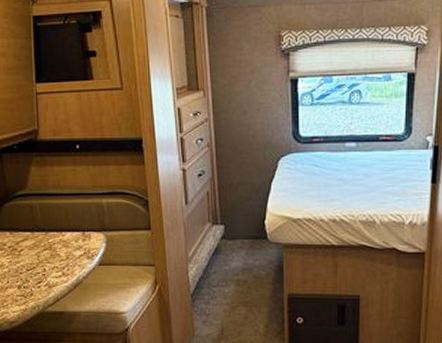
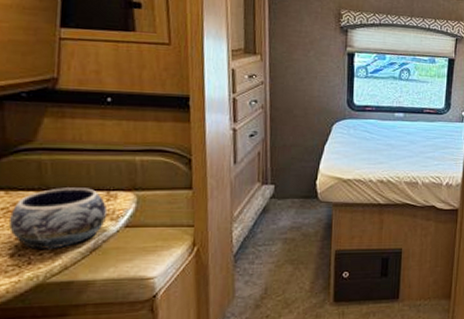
decorative bowl: none [15,229,85,283] -> present [9,188,108,249]

